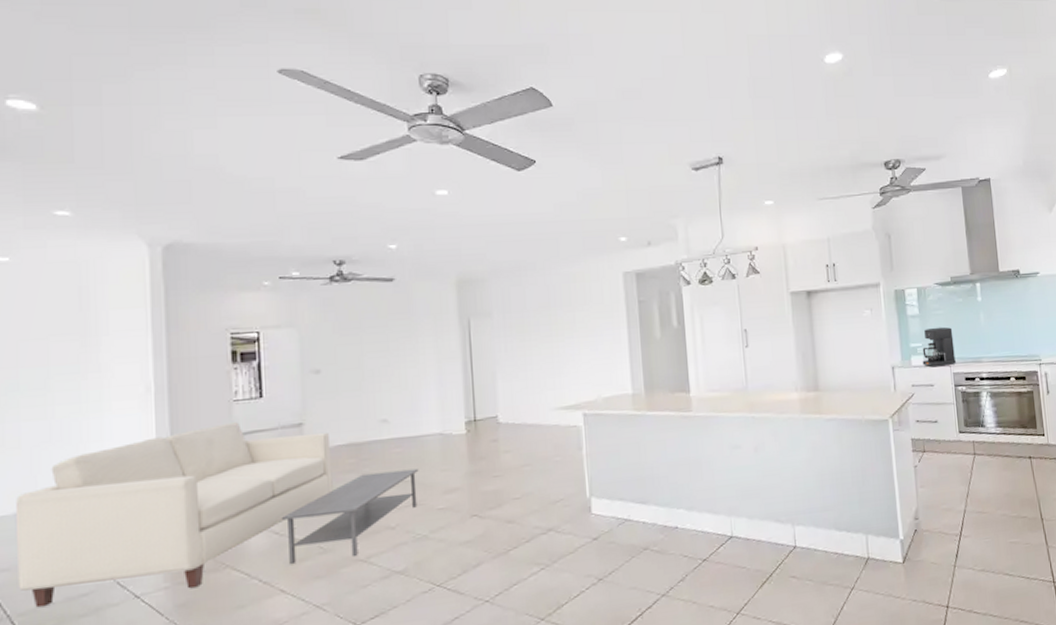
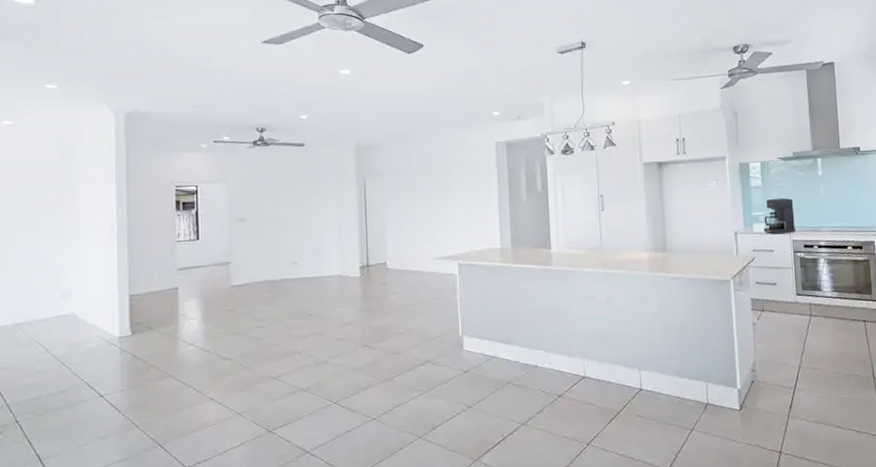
sofa: present [15,422,333,608] -> none [13,259,252,400]
coffee table: present [281,468,419,565] -> none [211,304,321,378]

